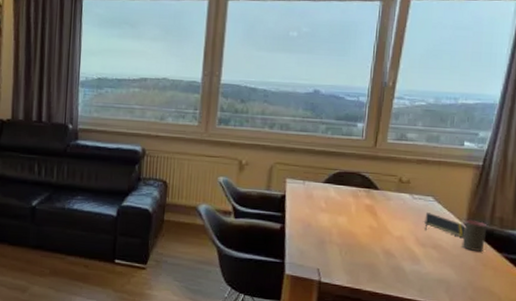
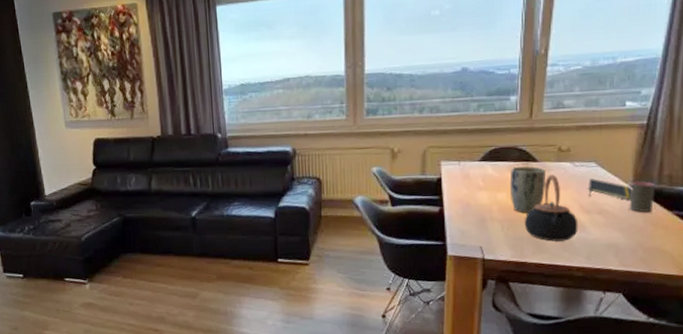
plant pot: none [350,192,386,240] -> present [509,166,545,213]
teapot: none [361,204,413,272] -> present [524,174,578,241]

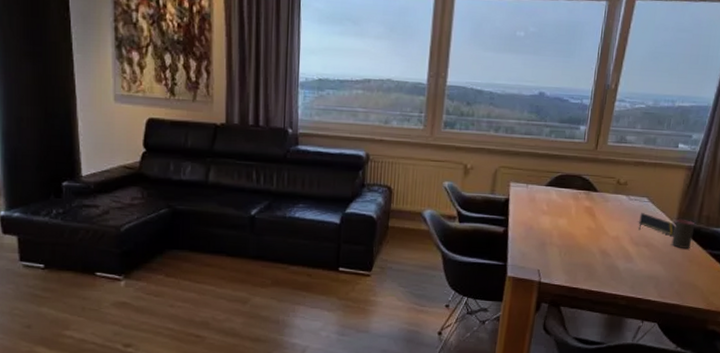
plant pot: present [509,166,545,213] -> none [570,194,604,240]
teapot: present [524,174,578,241] -> none [579,205,627,270]

